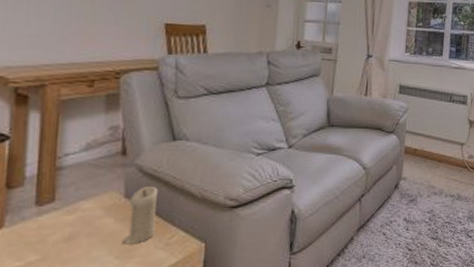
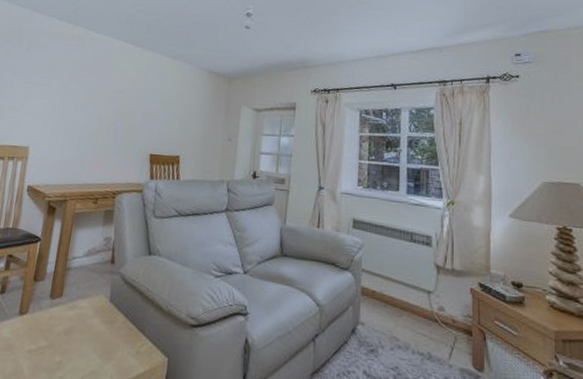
candle: present [123,187,159,245] -> none [105,294,135,347]

